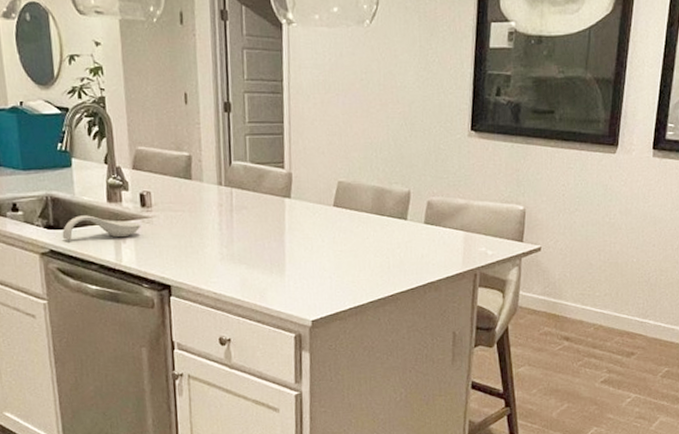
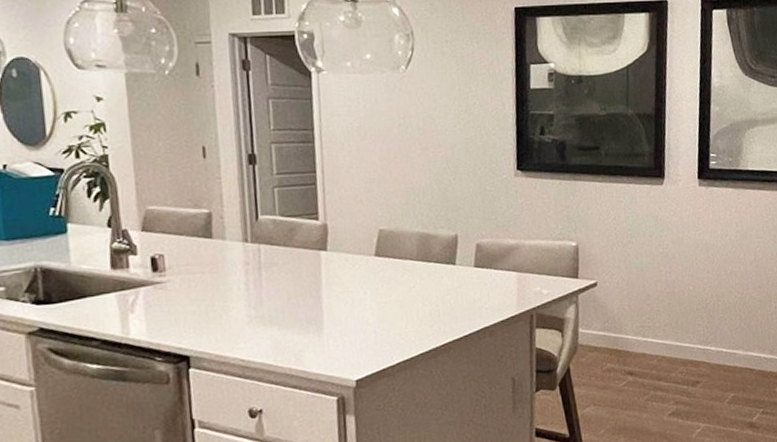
spoon rest: present [62,215,141,241] -> none [54,285,153,316]

